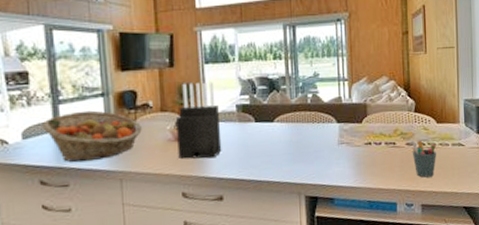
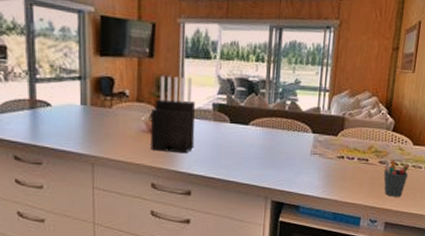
fruit basket: present [42,110,142,163] -> none [18,92,117,143]

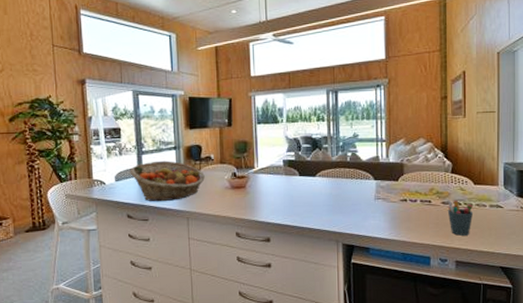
fruit basket: none [18,92,117,143] -> present [129,160,205,202]
knife block: present [151,75,195,154] -> none [233,139,270,205]

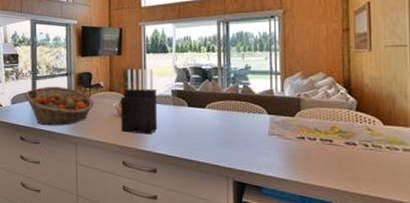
knife block: none [233,139,270,205] -> present [121,69,158,135]
pen holder: present [447,200,474,236] -> none [351,140,384,181]

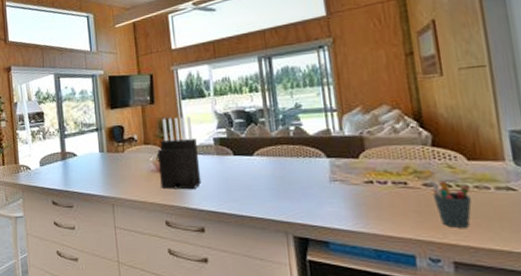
fruit basket: present [24,86,94,126] -> none [53,143,129,188]
pen holder: none [351,140,384,181] -> present [430,180,472,228]

